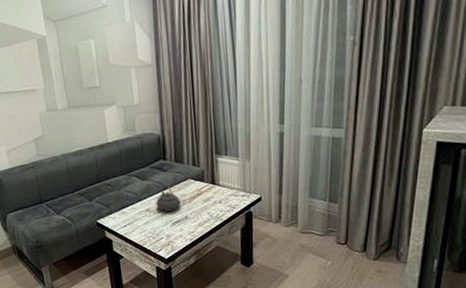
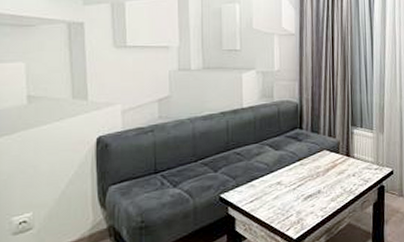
teapot: present [156,183,182,212] -> none [288,154,315,185]

